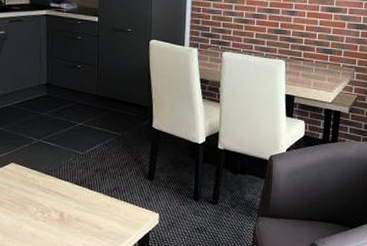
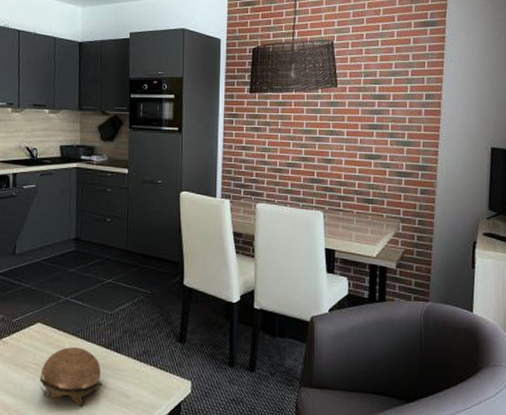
decorative bowl: none [15,185,76,238] -> present [39,347,102,407]

